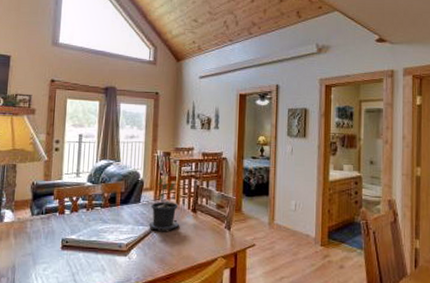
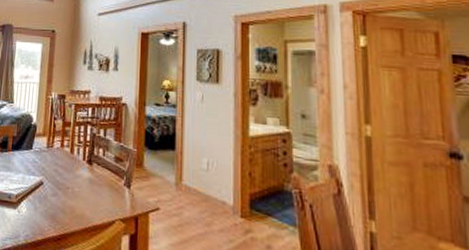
potted plant: present [149,174,180,232] -> none [40,118,74,185]

